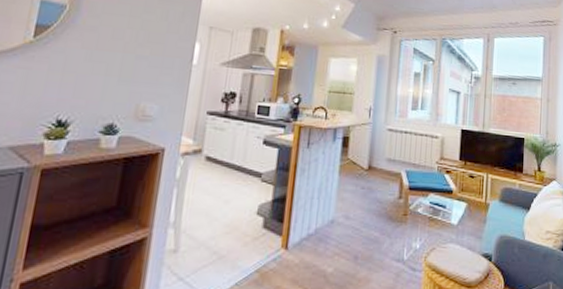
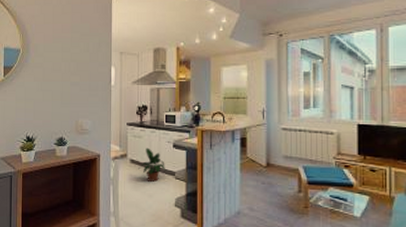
potted plant: none [215,142,251,184] -> present [138,147,165,182]

